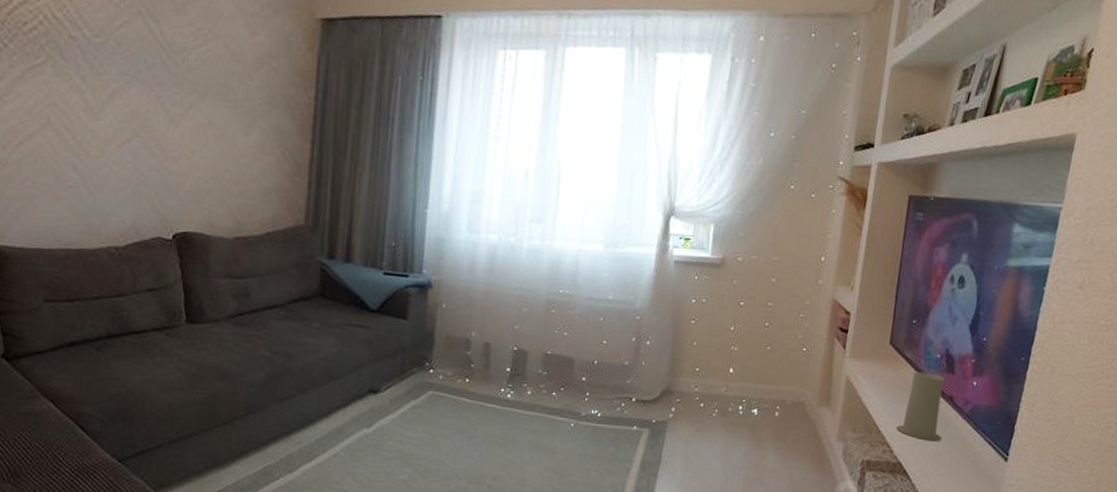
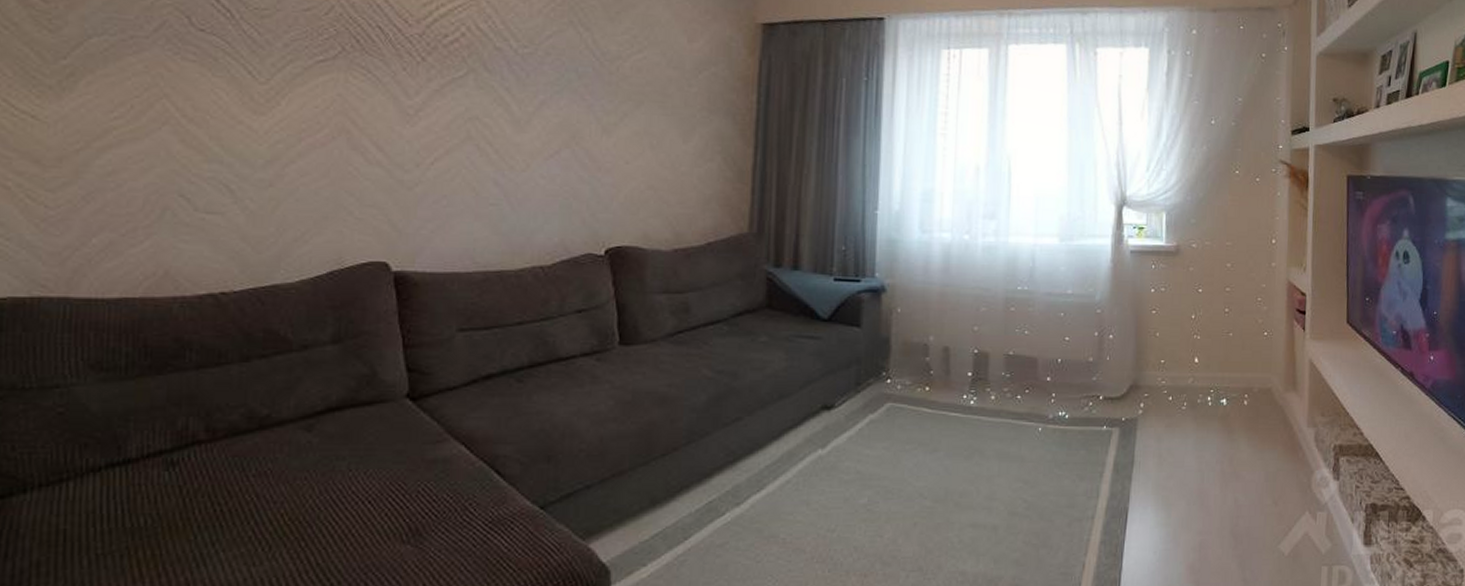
candle: present [896,372,945,442] -> none [1364,350,1408,421]

